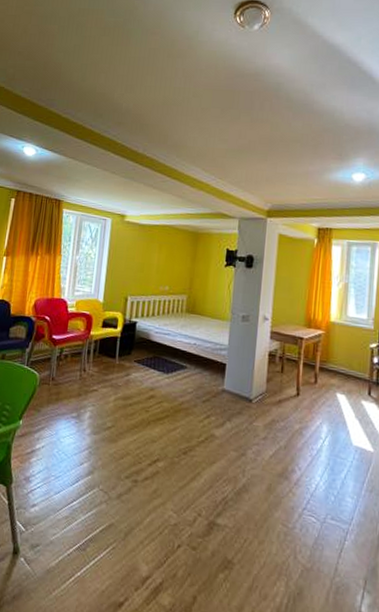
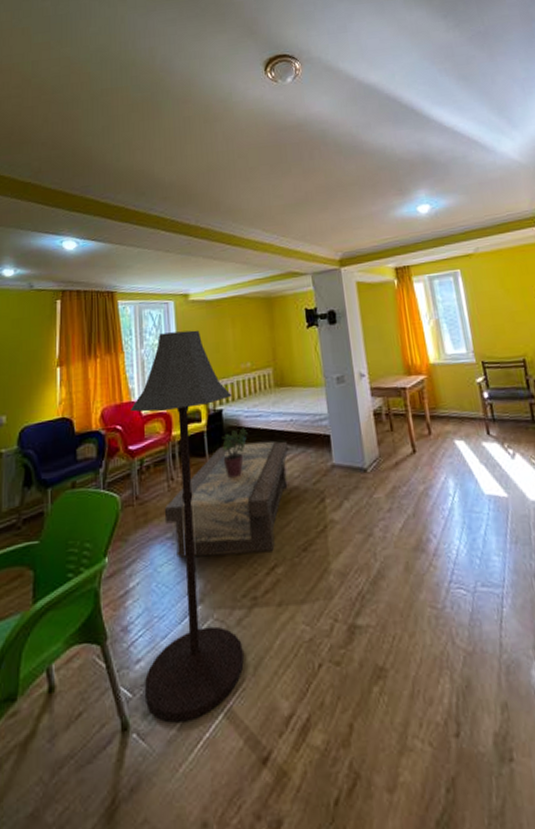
floor lamp: none [34,245,147,560] -> present [131,330,244,723]
coffee table: none [72,353,187,448] -> present [164,441,288,558]
potted plant: none [130,341,155,382] -> present [222,428,248,479]

